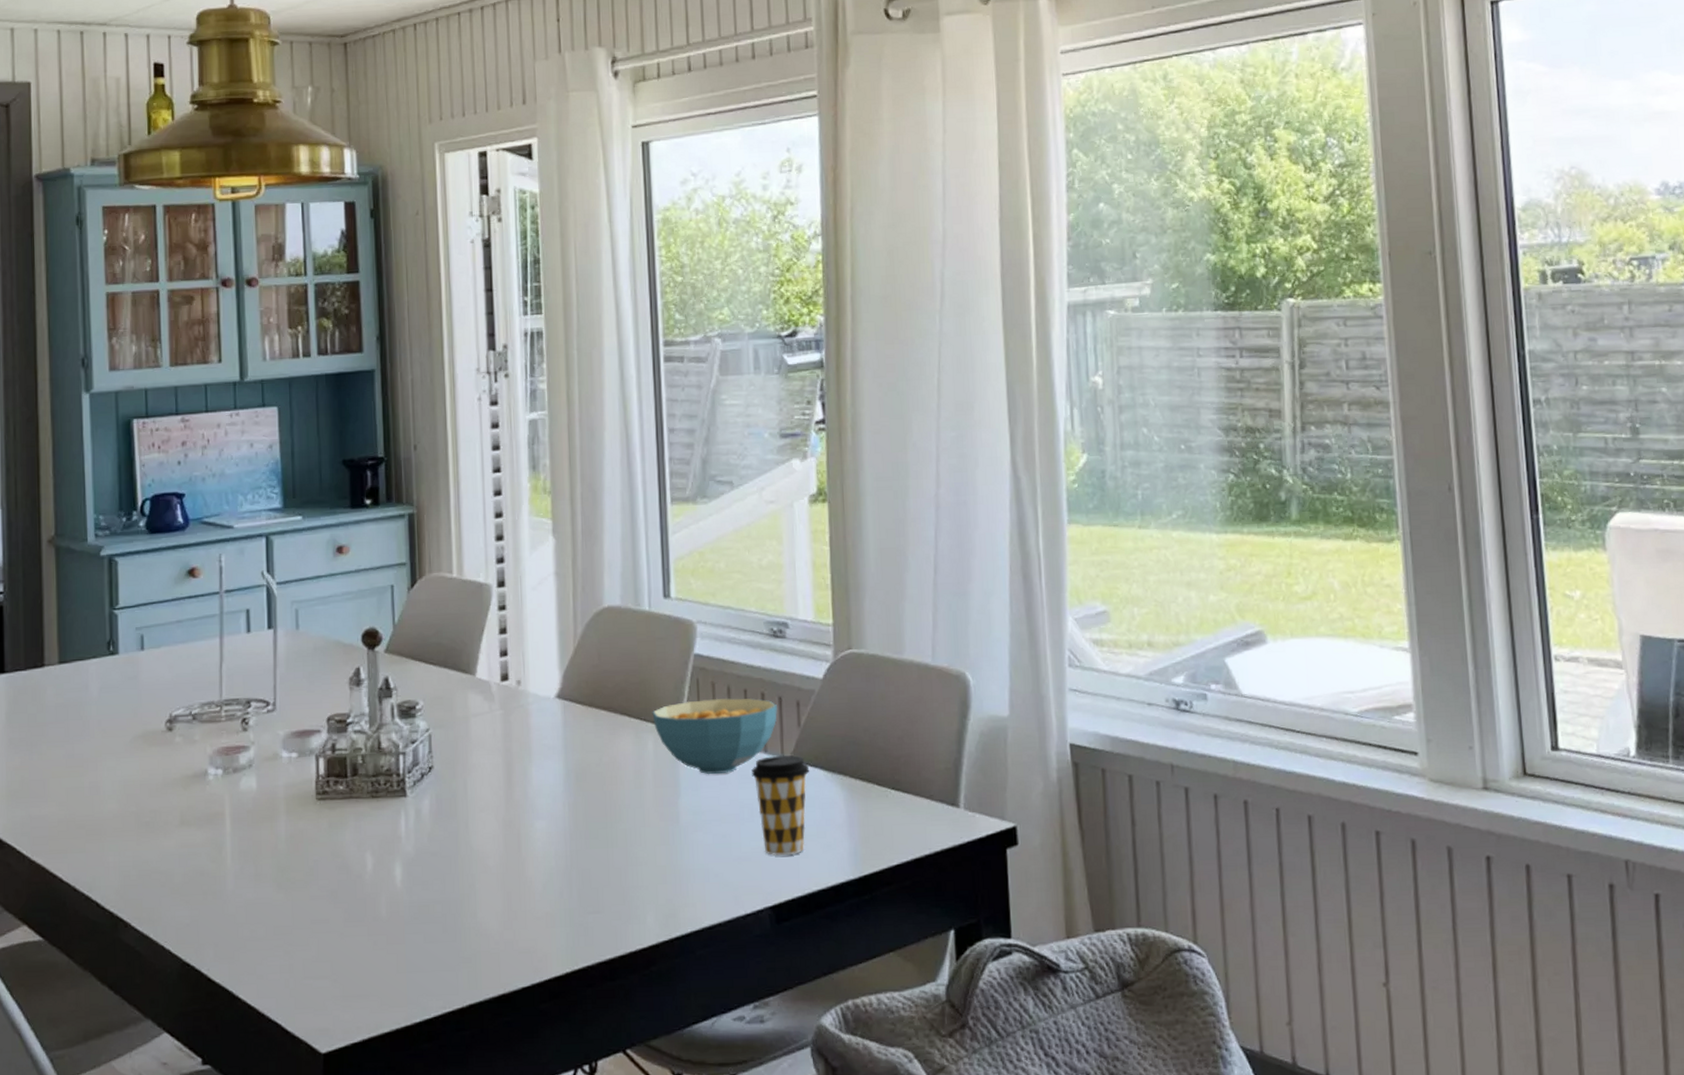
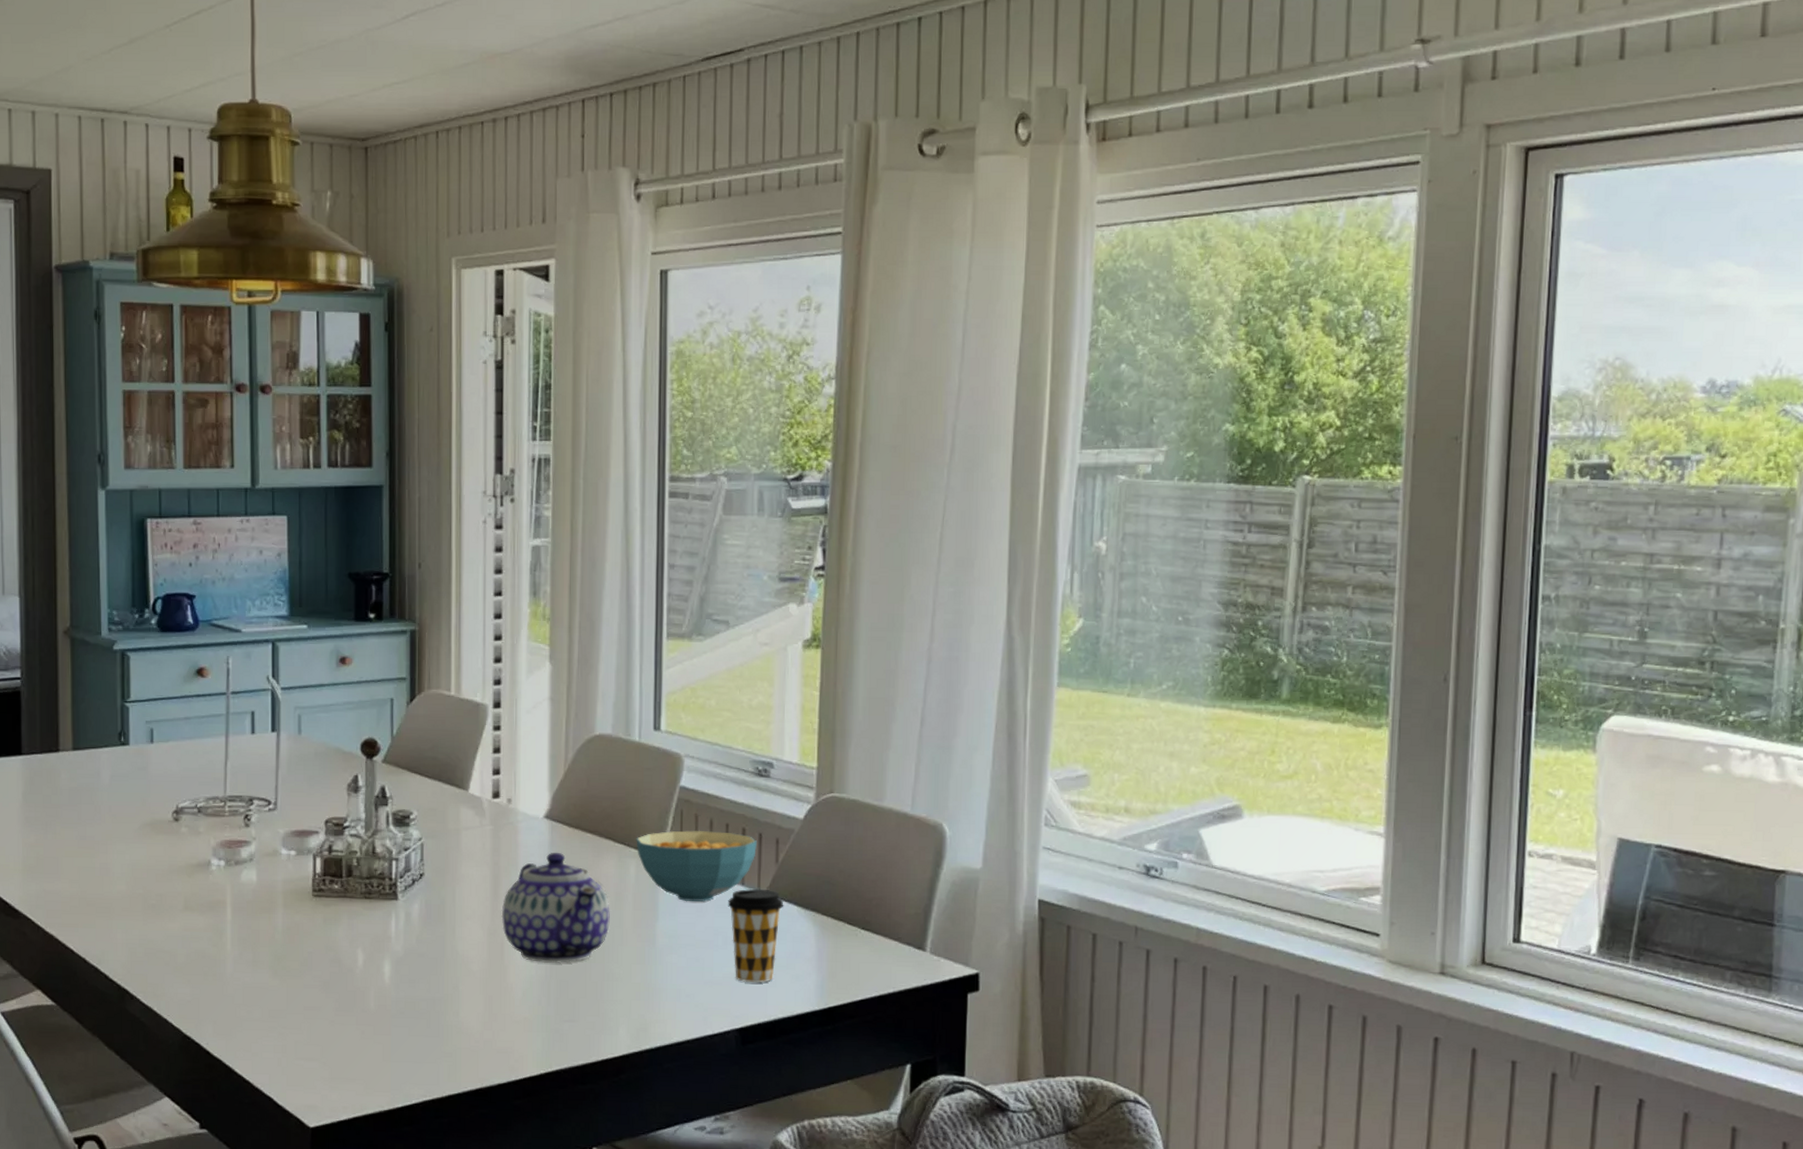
teapot: none [516,732,630,853] -> present [501,852,610,964]

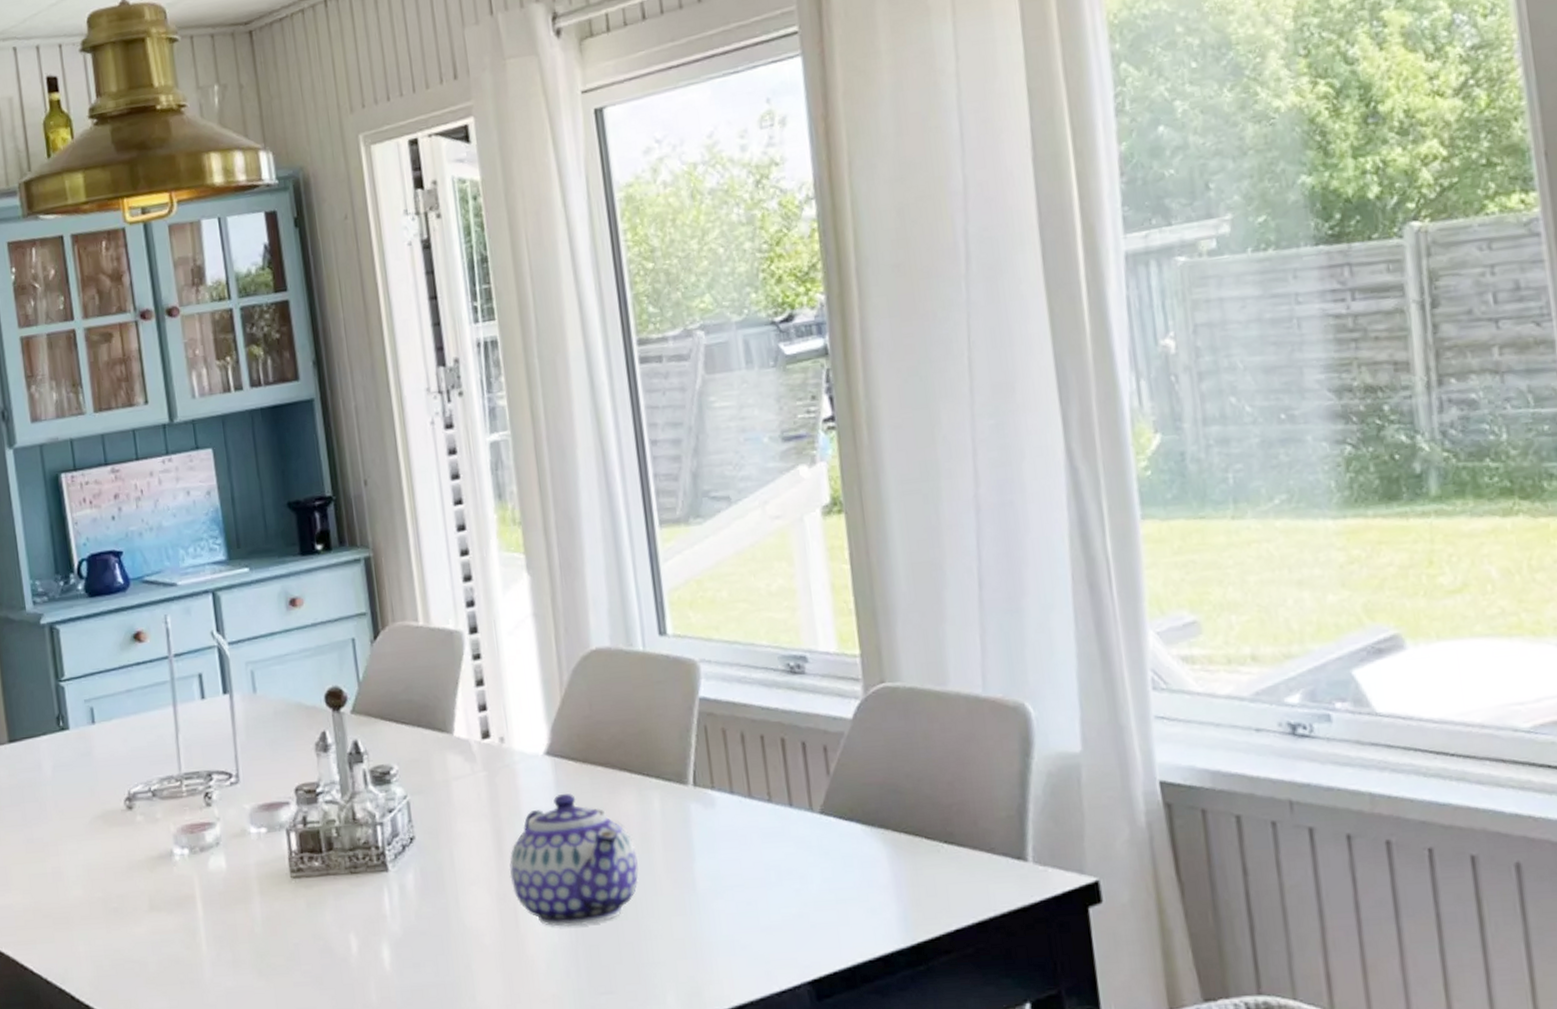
cereal bowl: present [636,830,757,902] -> none [655,744,802,835]
coffee cup: present [728,889,784,983] -> none [776,808,845,924]

